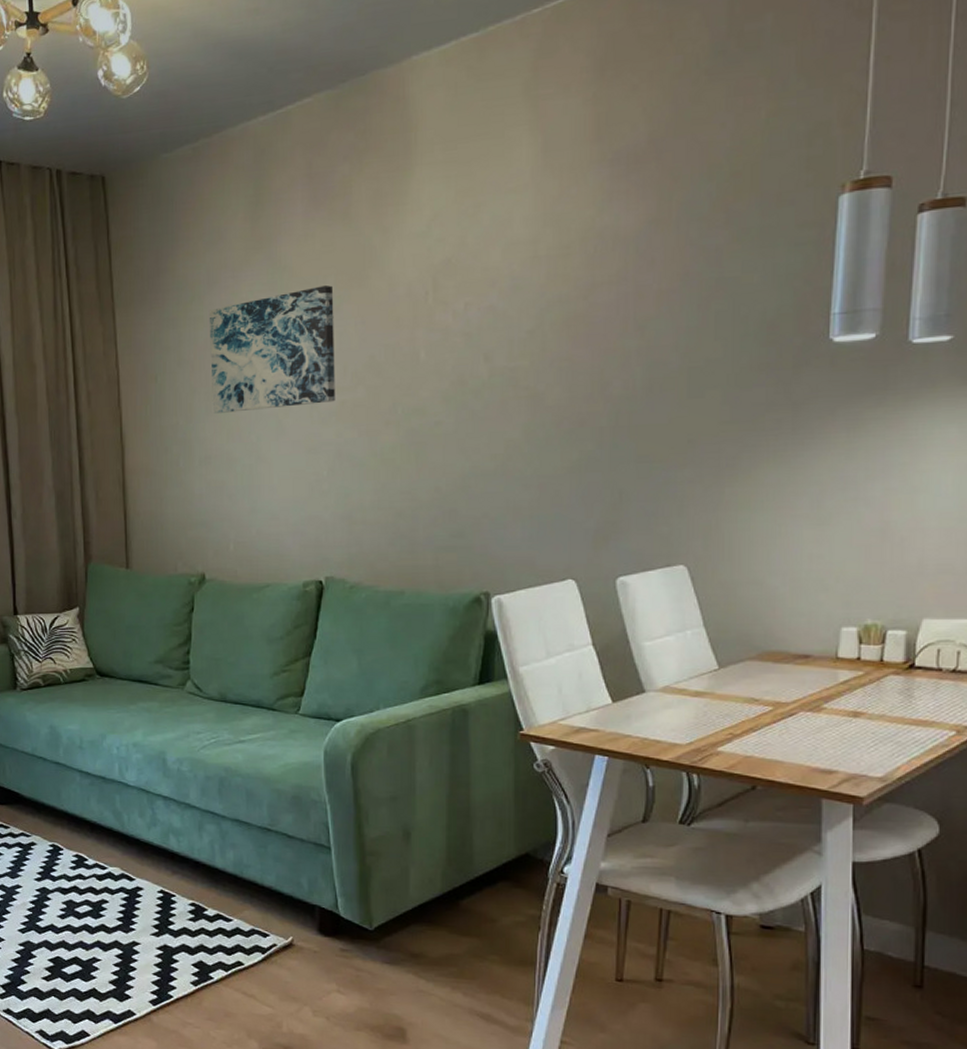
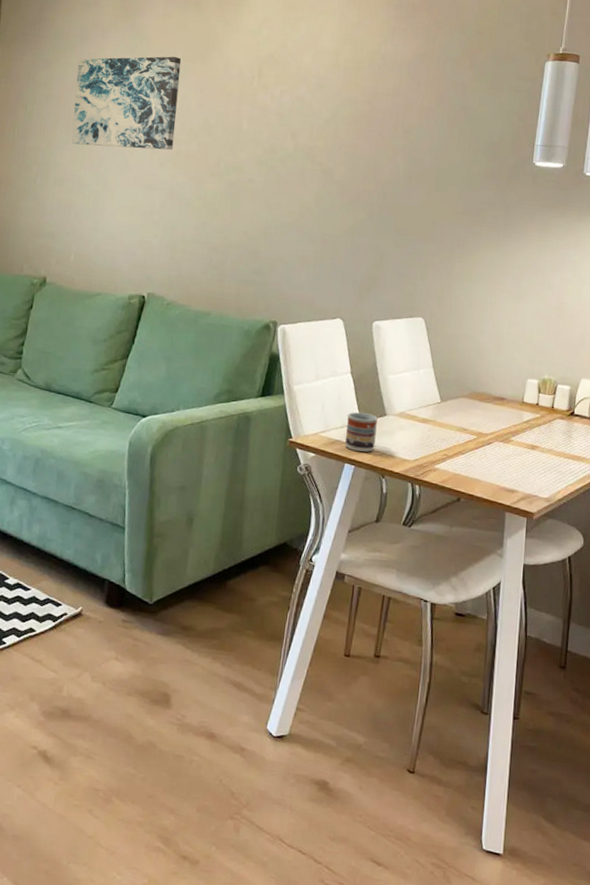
cup: none [592,691,633,740] -> present [344,411,378,453]

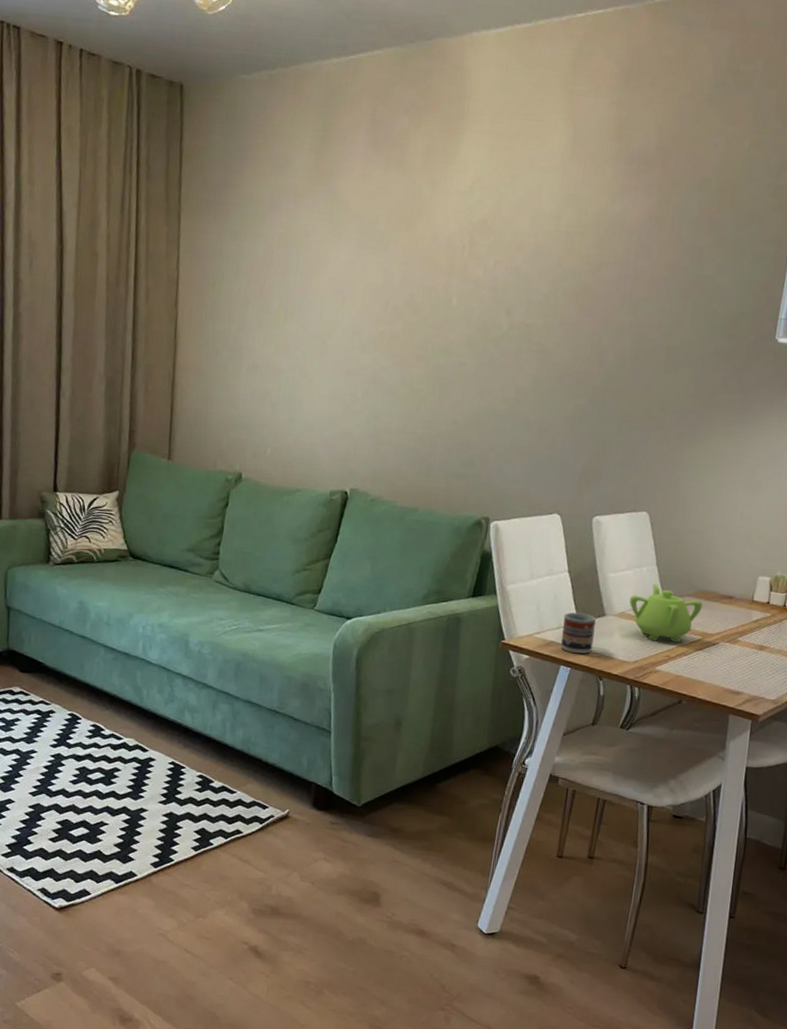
wall art: present [71,56,182,150] -> none [264,224,384,331]
teapot: none [408,385,477,442] -> present [629,583,703,643]

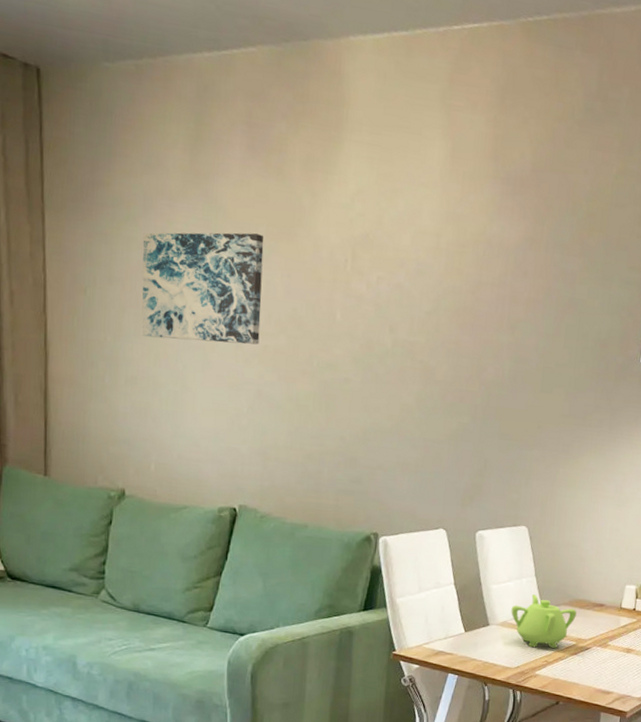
wall art: none [264,224,384,331] -> present [141,232,264,345]
cup: present [560,612,596,654] -> none [448,622,481,662]

